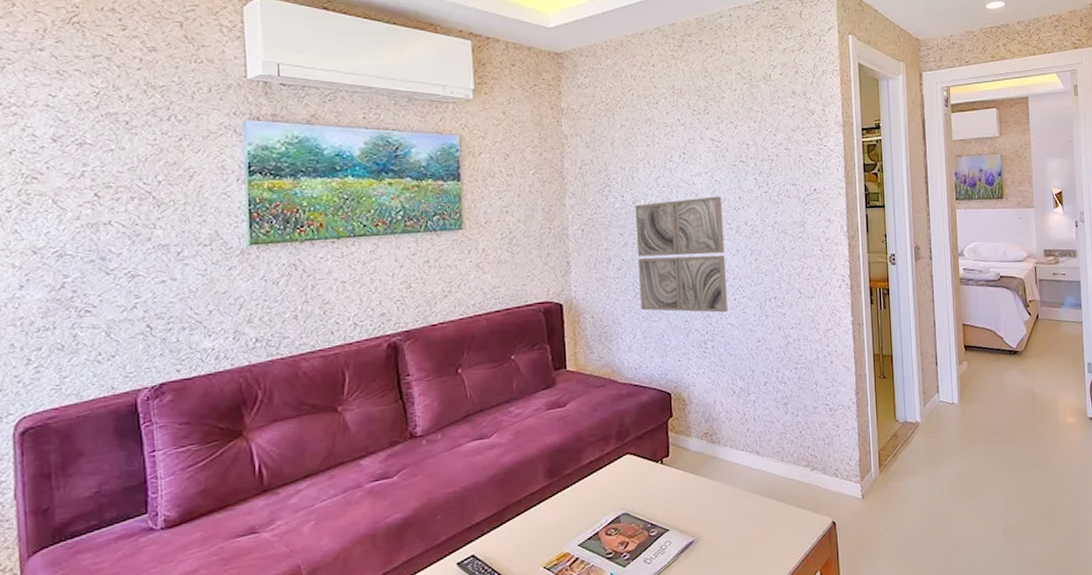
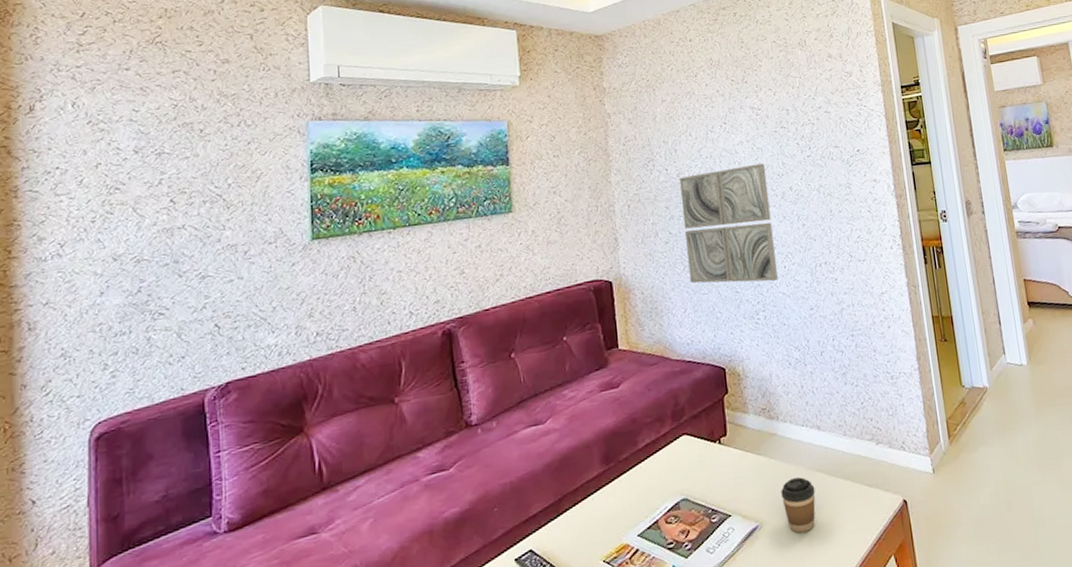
coffee cup: none [718,497,751,548] -> present [781,477,816,533]

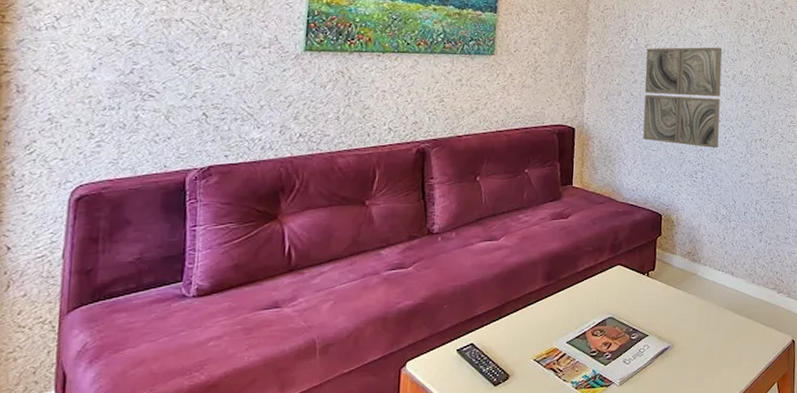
coffee cup: present [781,477,816,533] -> none [693,312,722,356]

